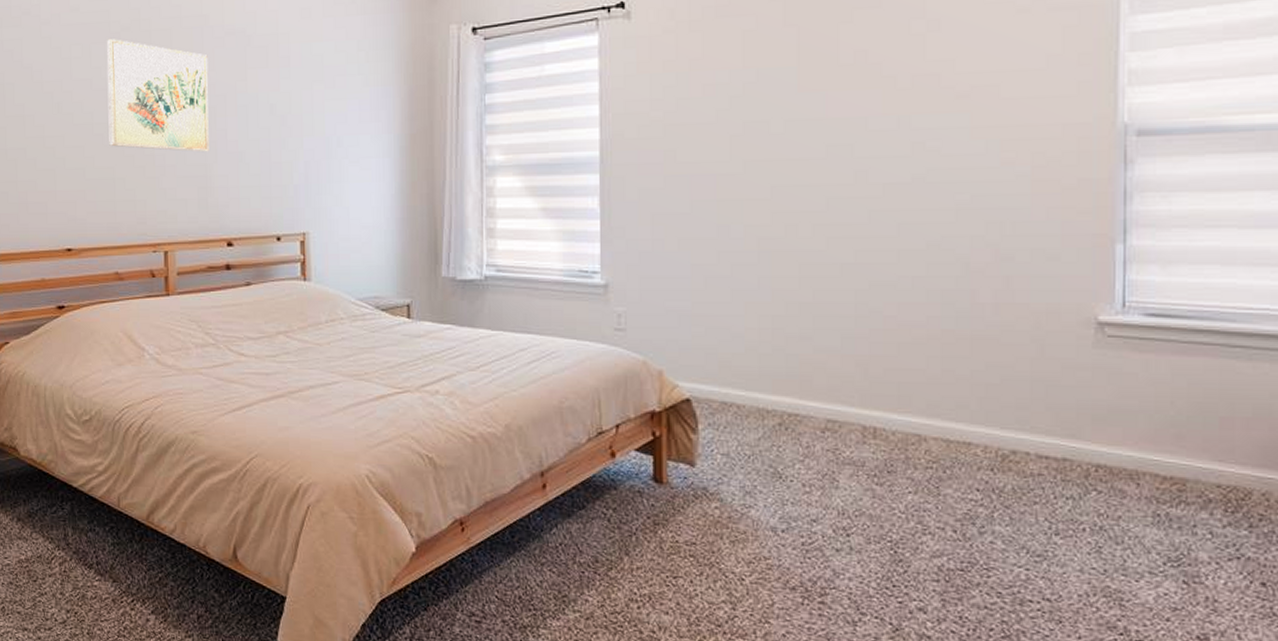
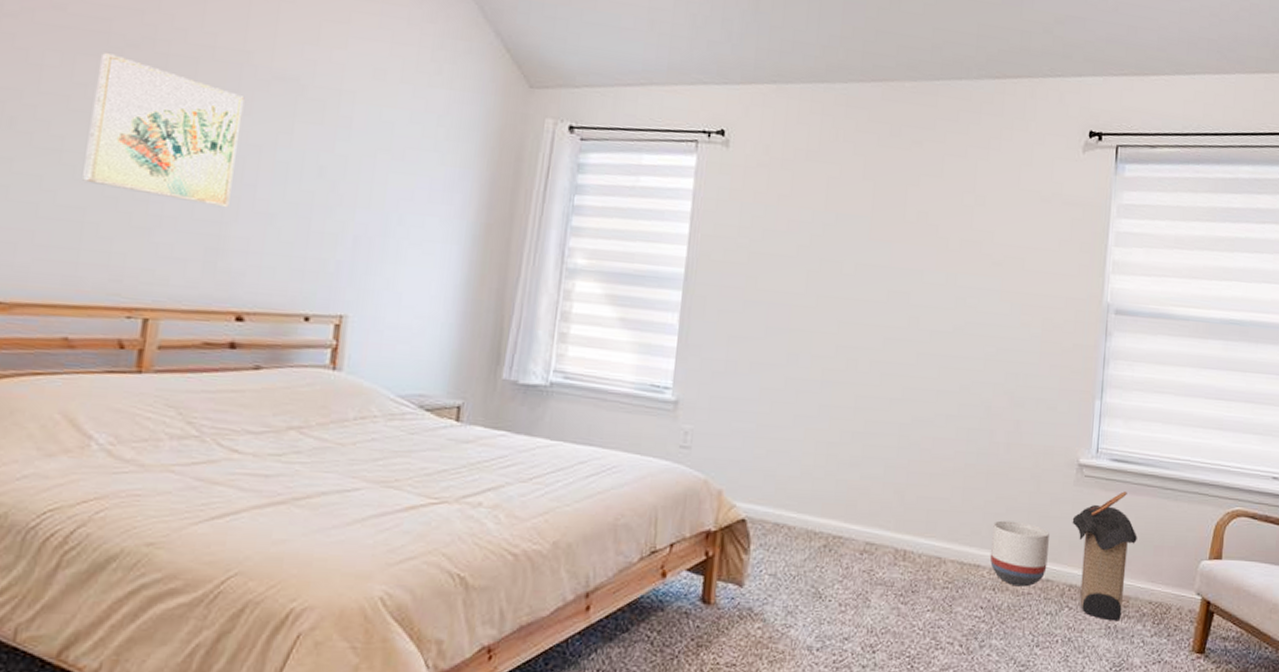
planter: none [983,392,1062,467] -> present [989,520,1049,587]
laundry hamper: none [1093,352,1193,507] -> present [1072,491,1137,620]

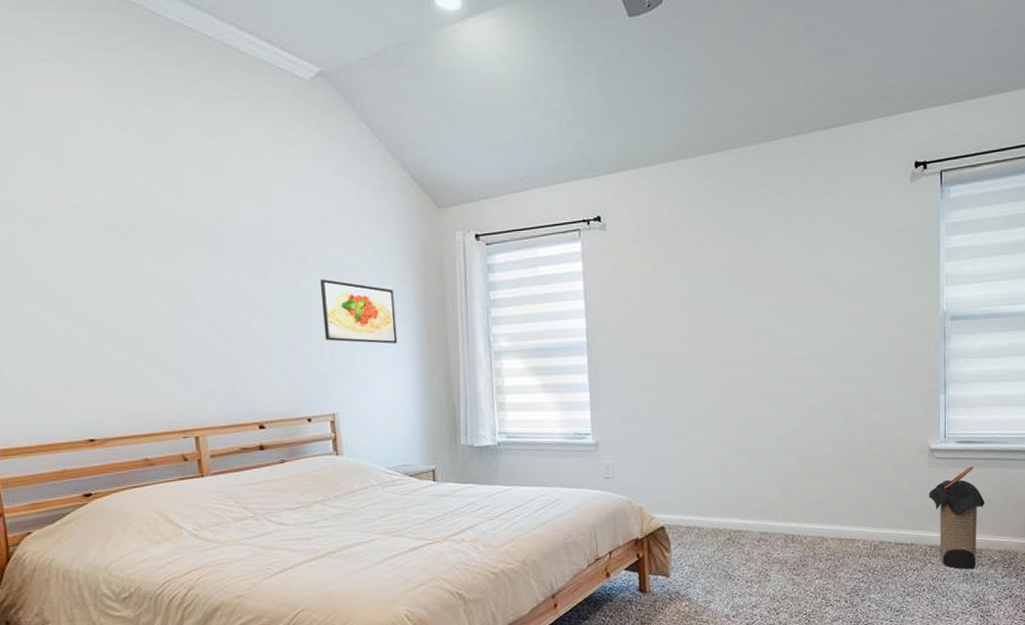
wall art: present [82,52,245,208] -> none [115,237,234,345]
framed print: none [351,147,453,241] -> present [320,279,398,344]
planter: present [989,520,1049,587] -> none [862,501,910,552]

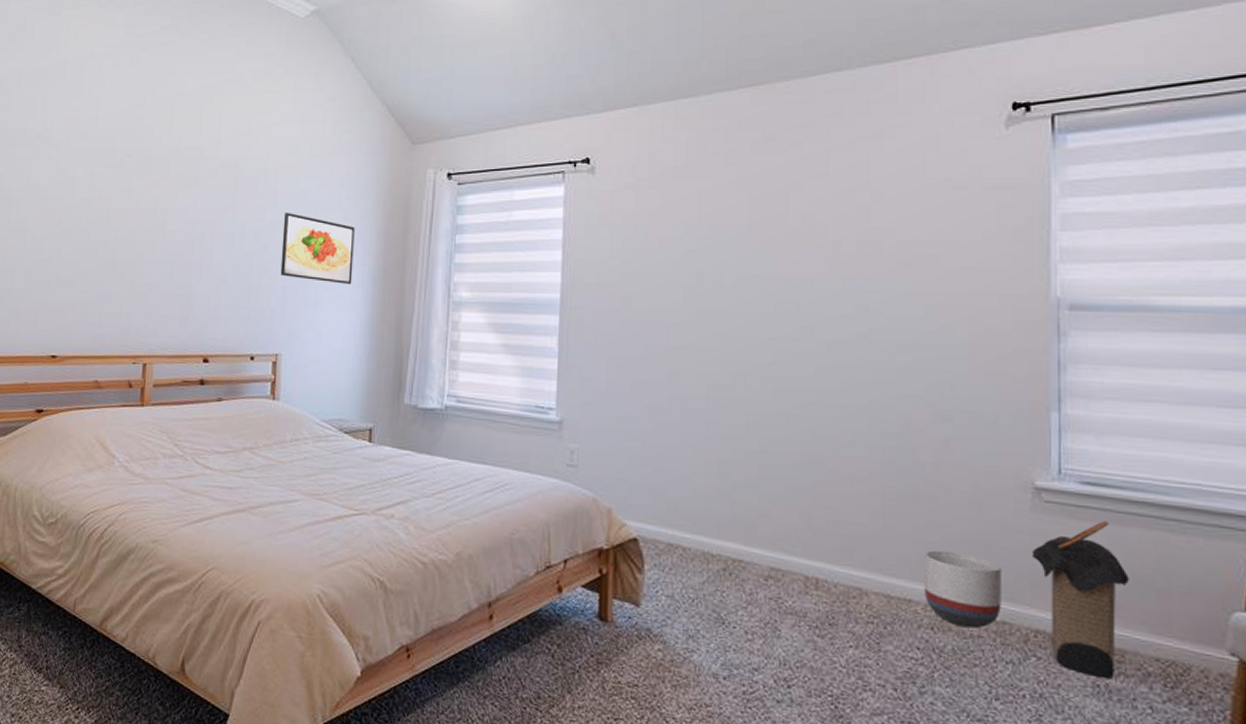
planter: none [862,501,910,552] -> present [923,550,1001,629]

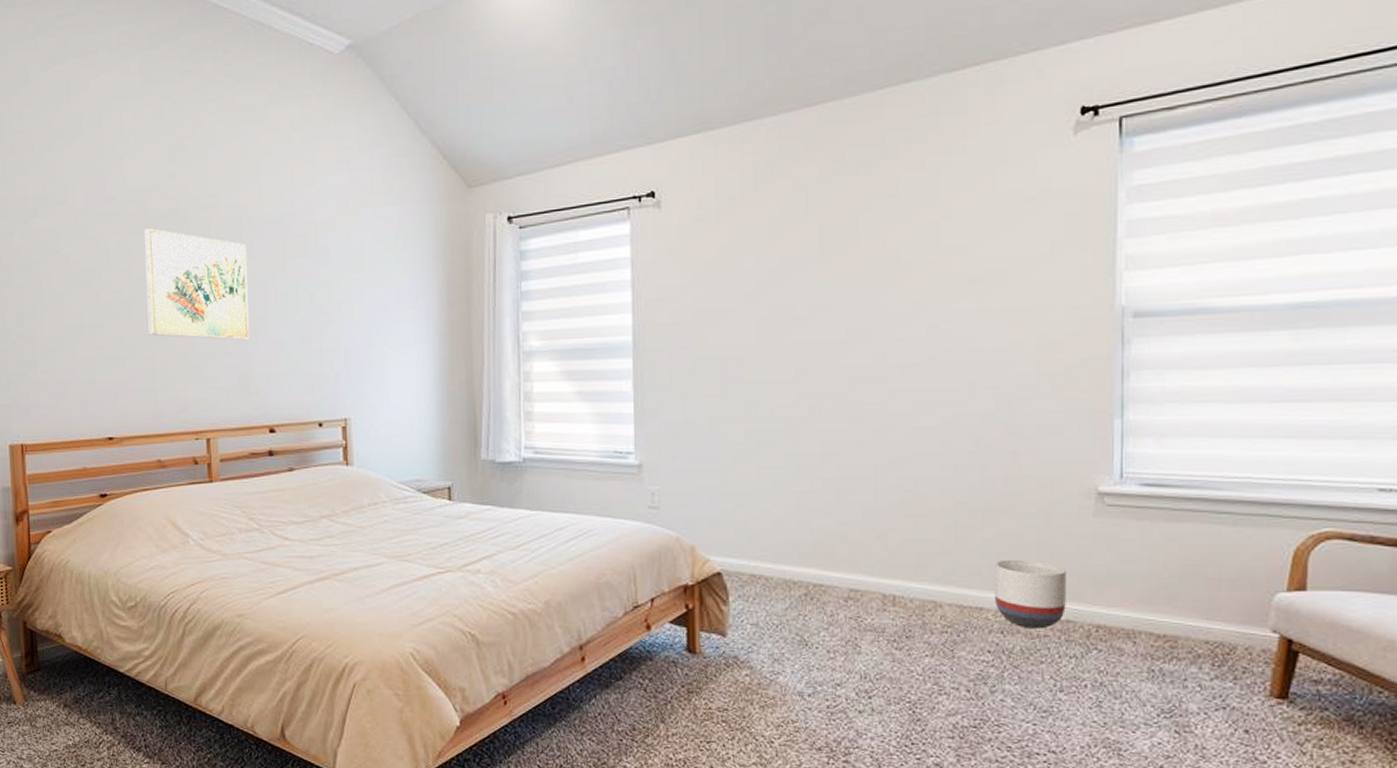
wall art: none [102,163,201,273] -> present [144,227,250,341]
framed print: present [280,213,355,285] -> none [339,270,417,342]
laundry hamper: present [1031,521,1129,678] -> none [1094,519,1183,663]

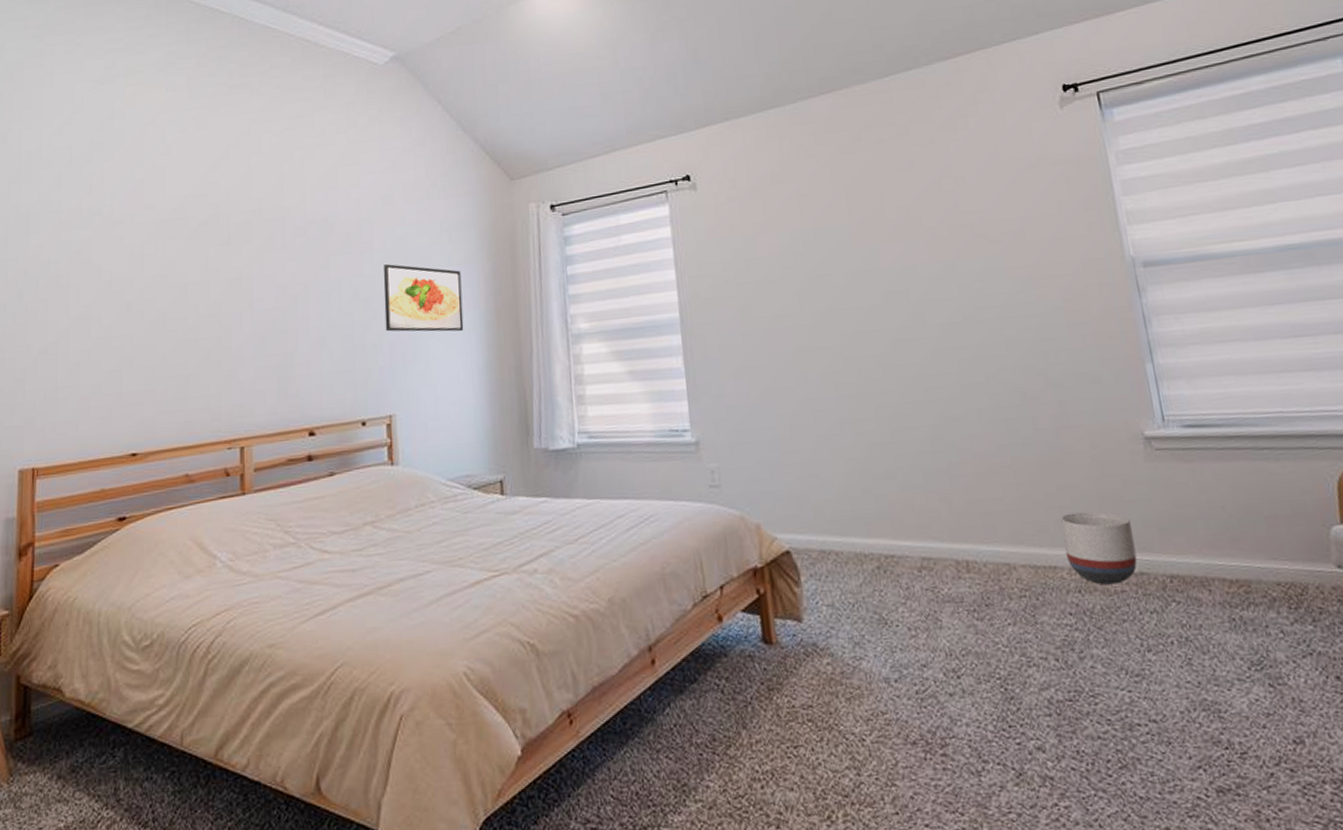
wall art: present [144,227,250,341] -> none [182,233,290,342]
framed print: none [339,270,417,342] -> present [383,264,464,332]

